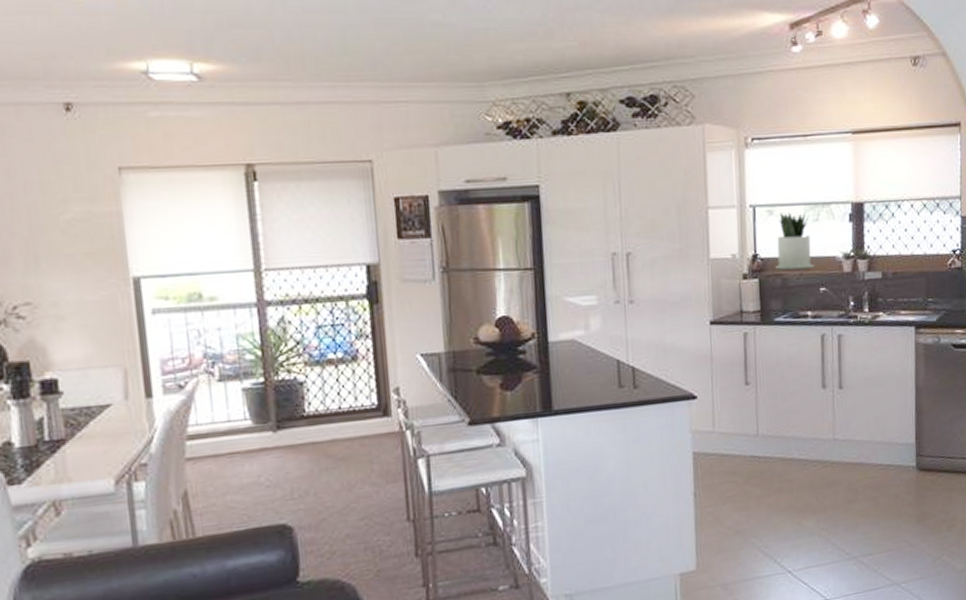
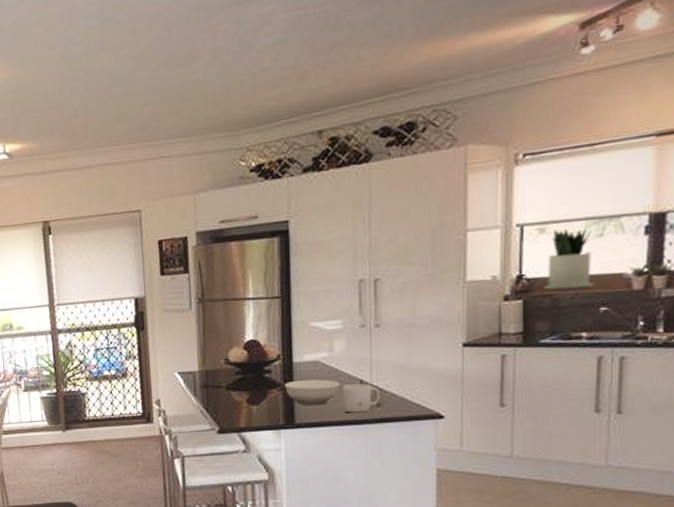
bowl: none [541,360,597,390] -> present [285,379,340,406]
mug: none [600,364,638,397] -> present [343,383,381,413]

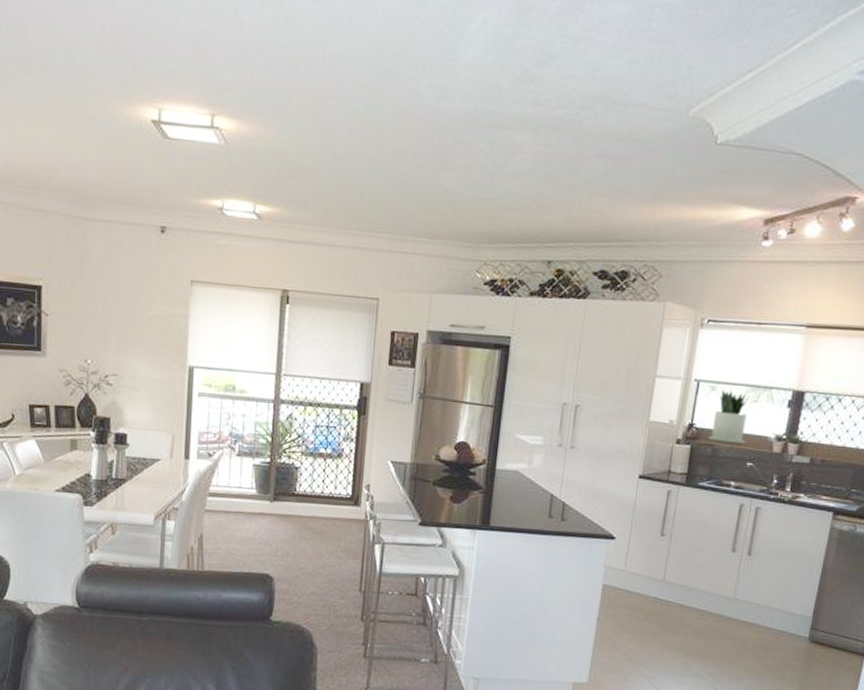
bowl: present [285,379,340,406] -> none [485,486,534,512]
mug: present [343,383,381,413] -> none [533,497,567,525]

